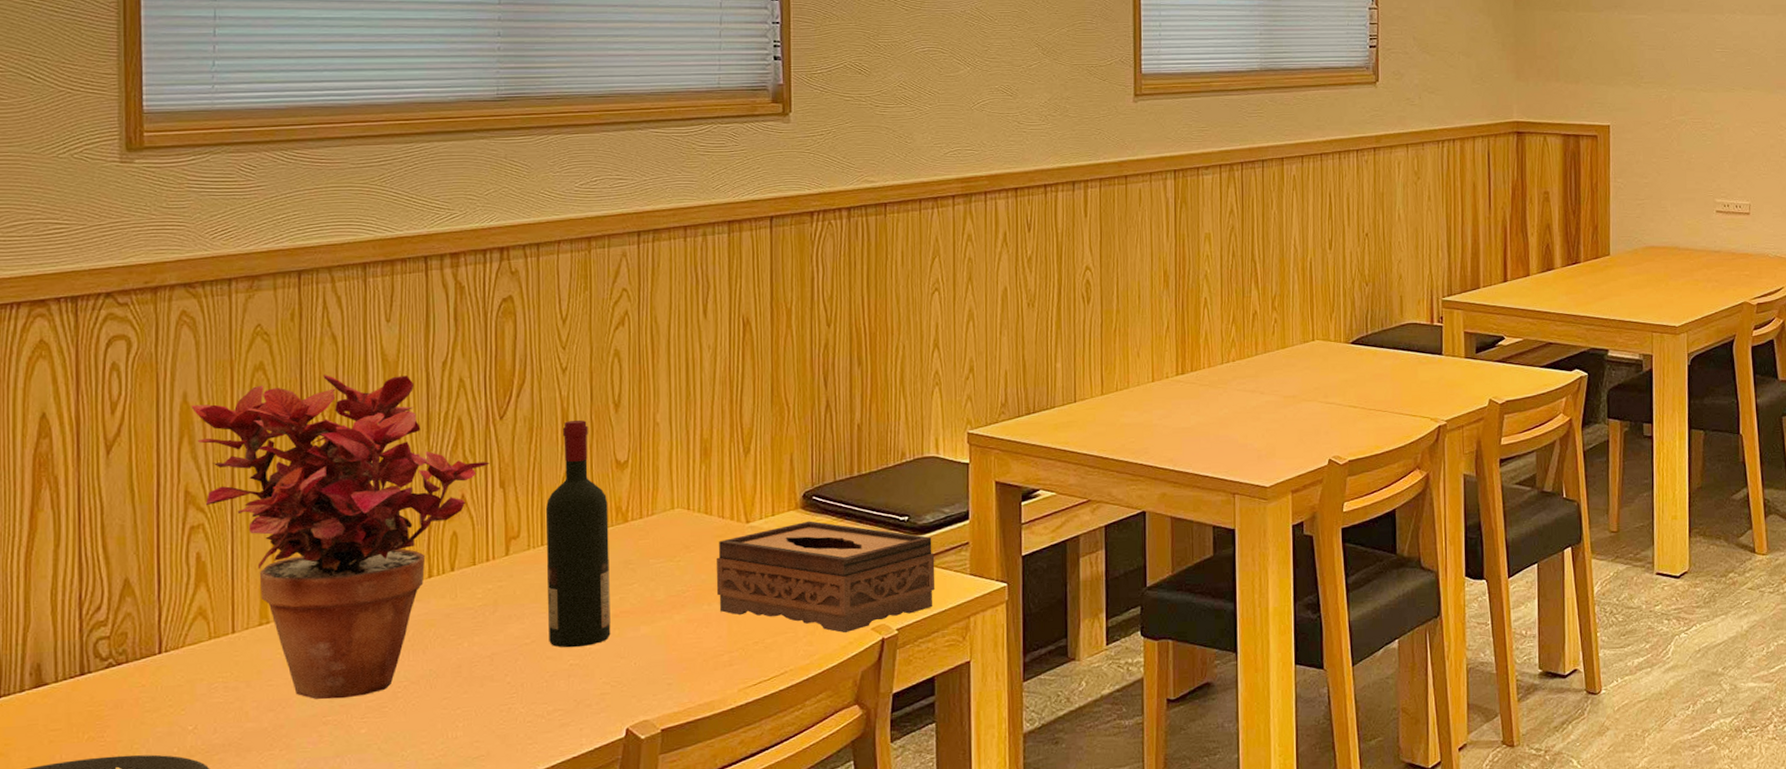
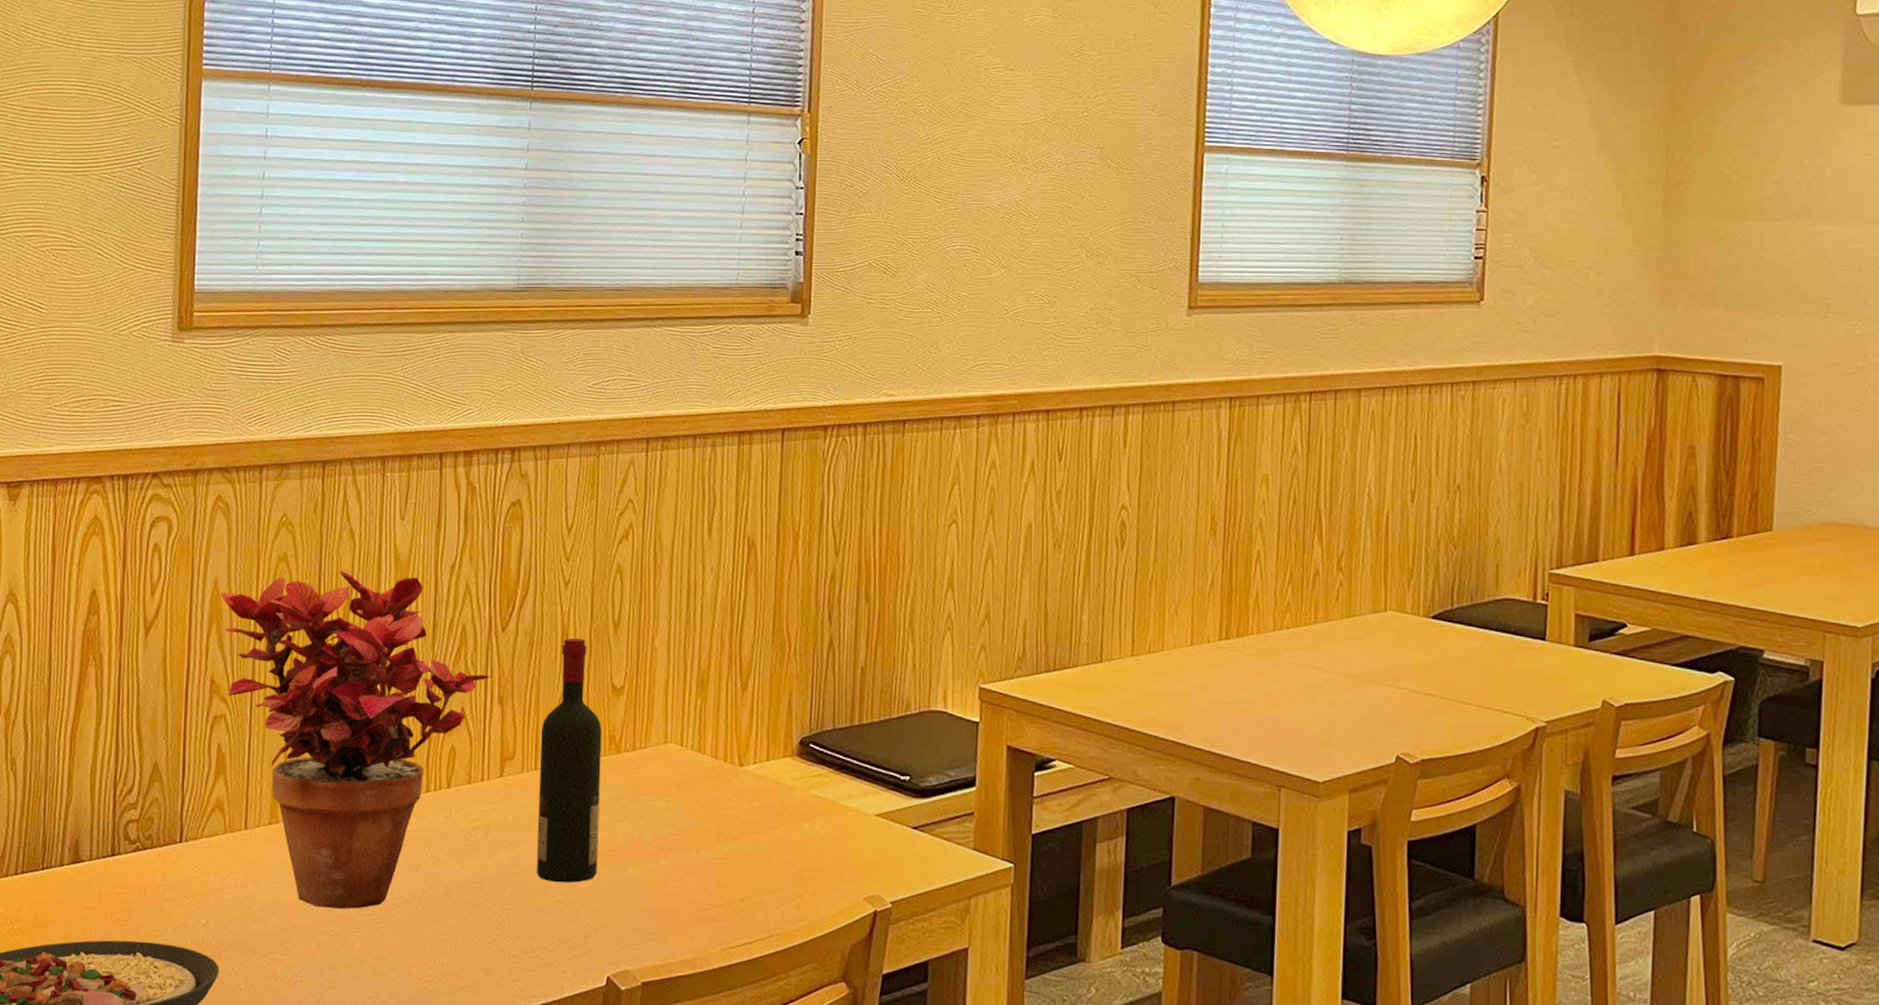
tissue box: present [716,521,936,633] -> none [705,770,936,901]

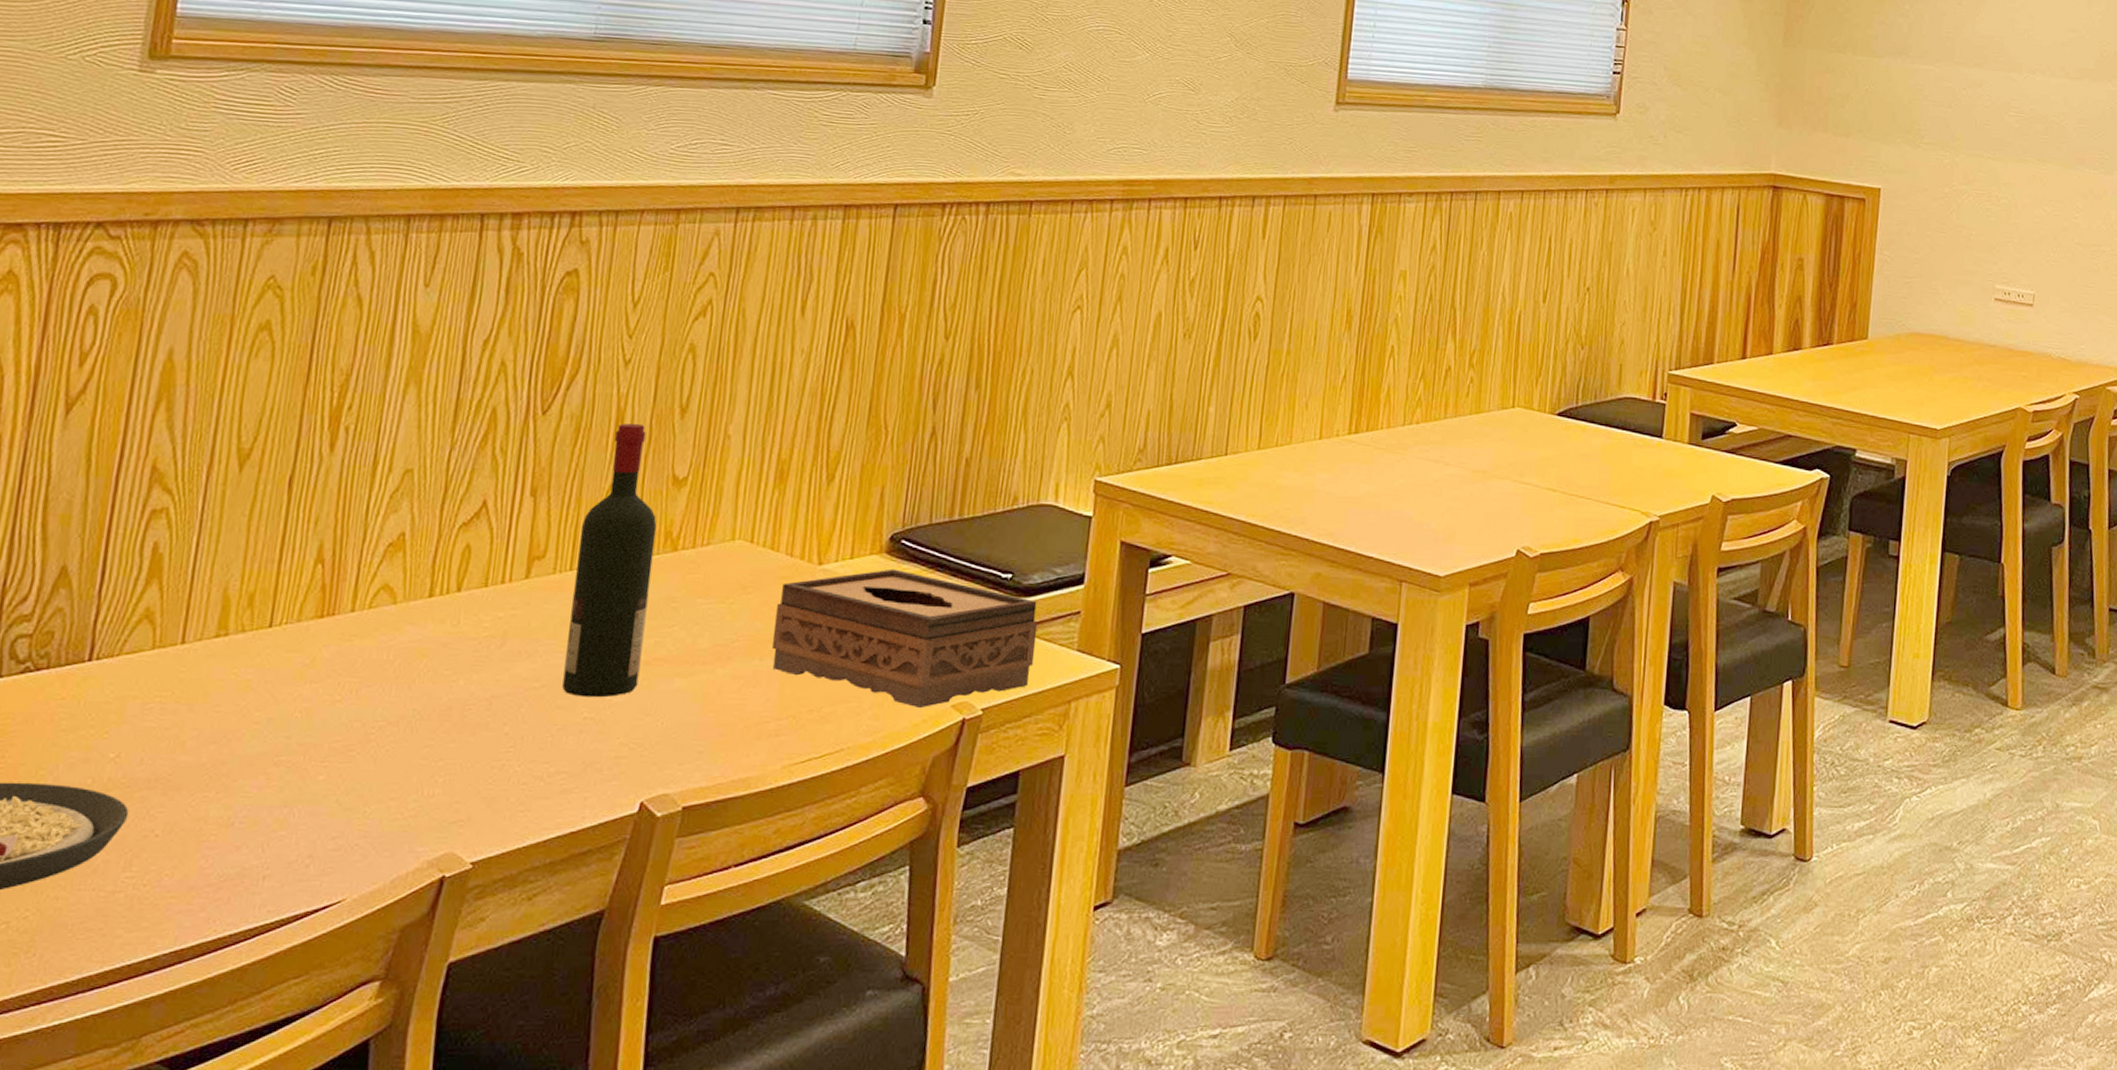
potted plant: present [220,570,490,910] -> none [173,341,523,736]
tissue box: none [705,770,936,901] -> present [771,568,1038,709]

